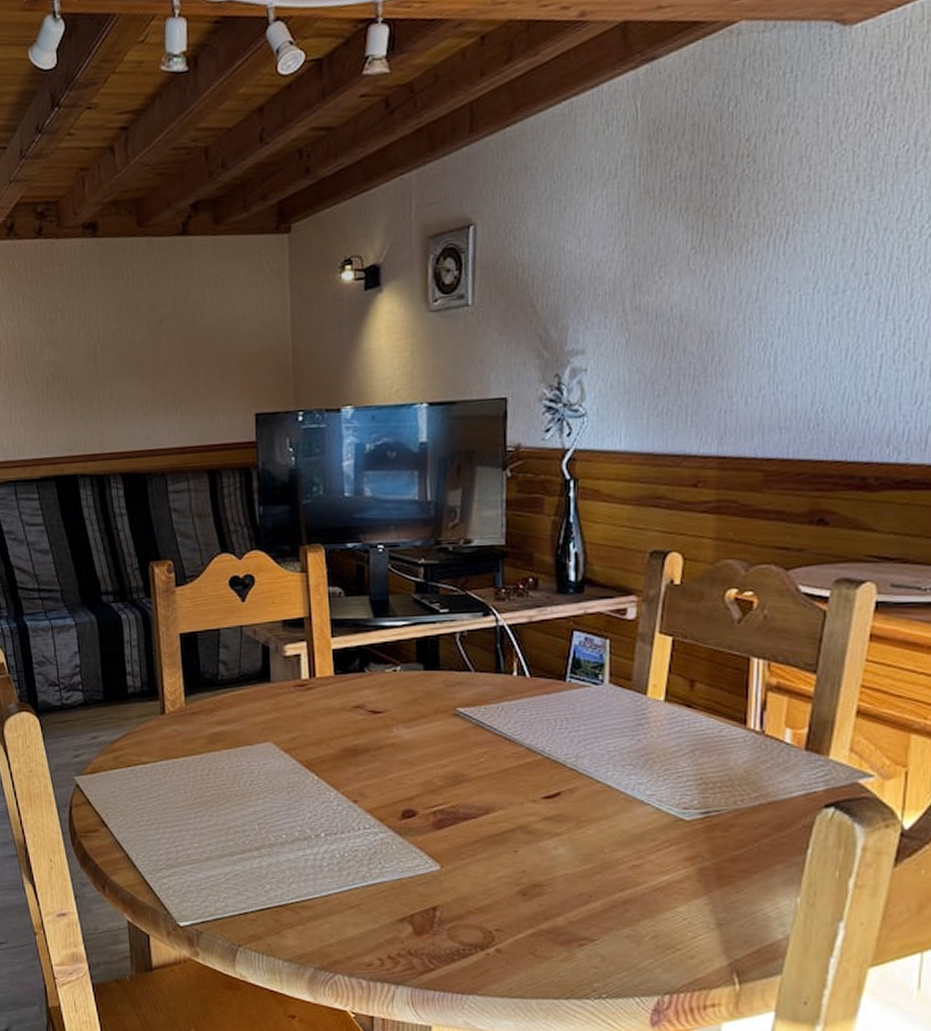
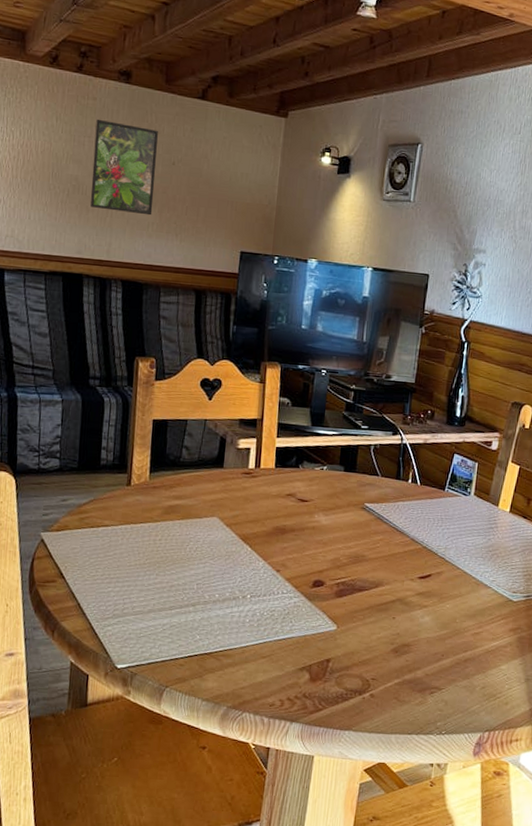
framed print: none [66,285,145,394] -> present [90,119,158,216]

